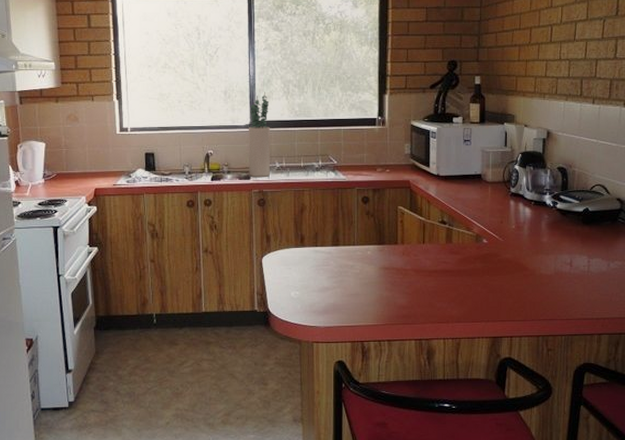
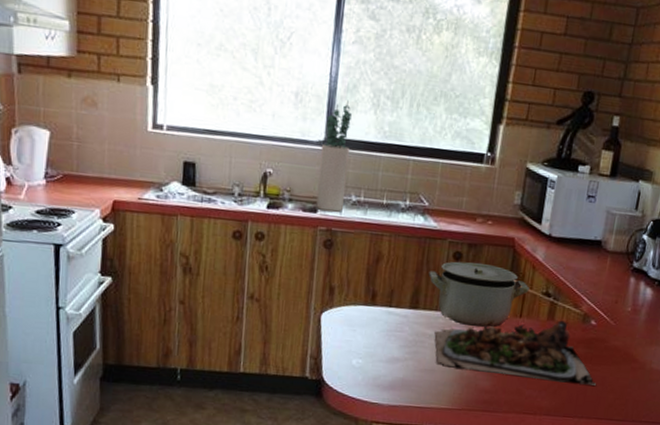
saucepan: none [344,203,427,254] -> present [428,261,529,327]
food platter: none [355,242,495,294] -> present [434,320,596,386]

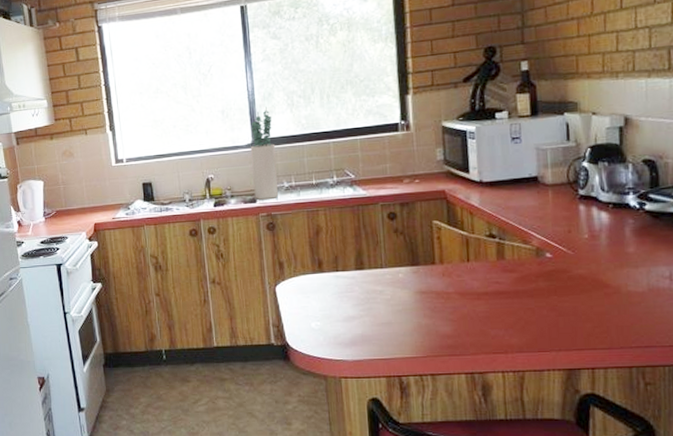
saucepan: present [428,261,529,327] -> none [367,218,471,277]
food platter: present [434,320,596,386] -> none [384,258,567,320]

